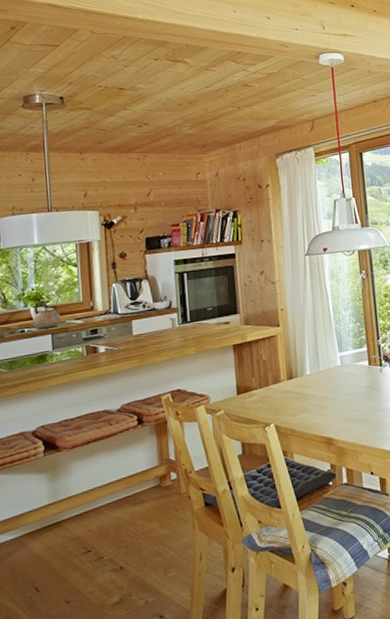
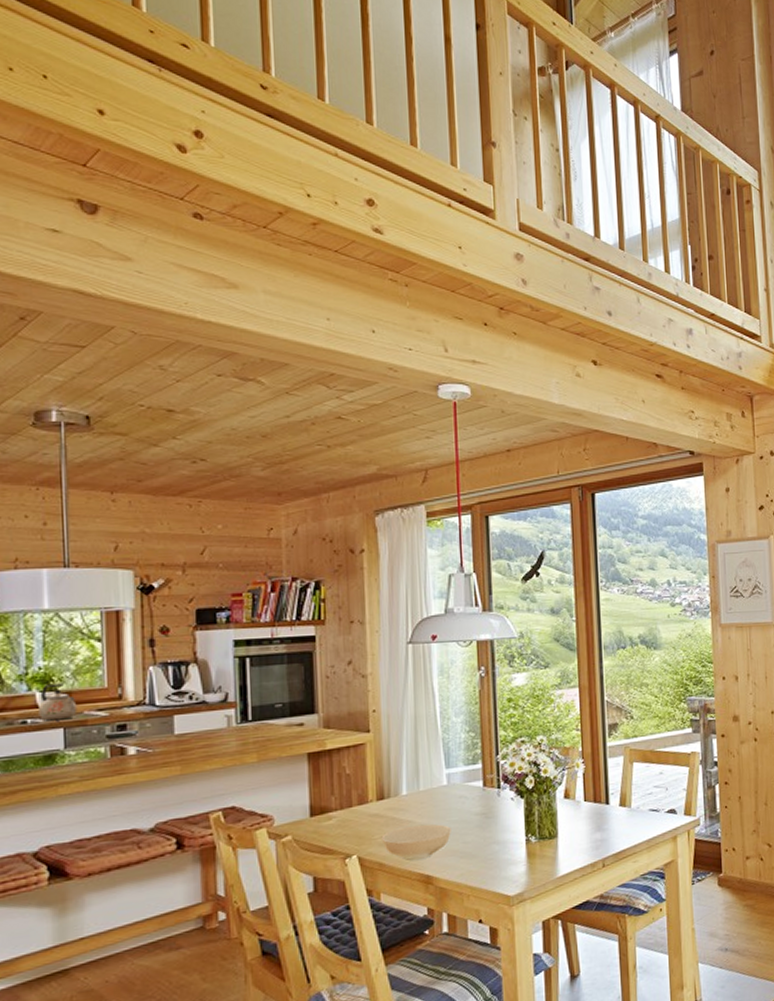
bowl: none [292,396,346,426] -> present [381,823,451,860]

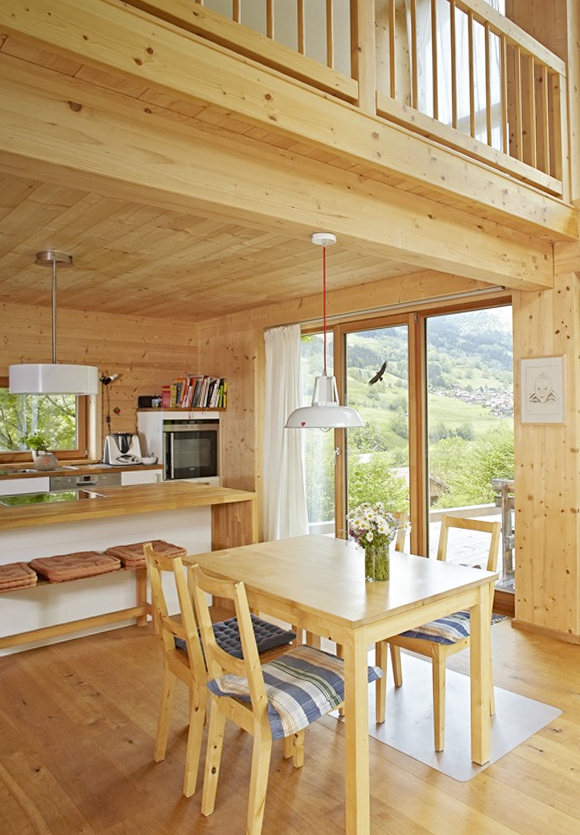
bowl: present [381,823,451,860] -> none [261,562,311,588]

